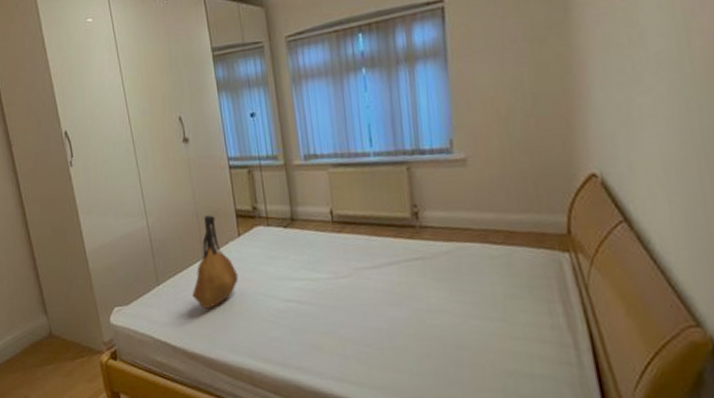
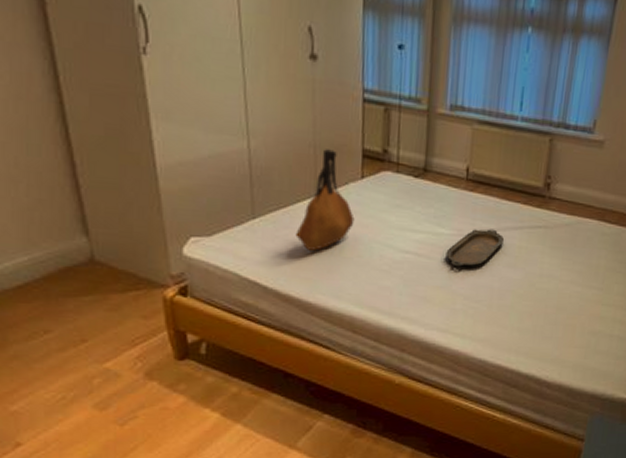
serving tray: none [326,267,383,310] -> present [446,229,505,267]

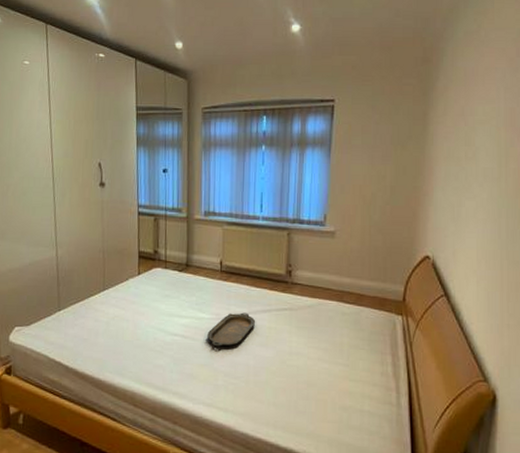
tote bag: present [295,149,355,252] -> none [89,253,134,336]

